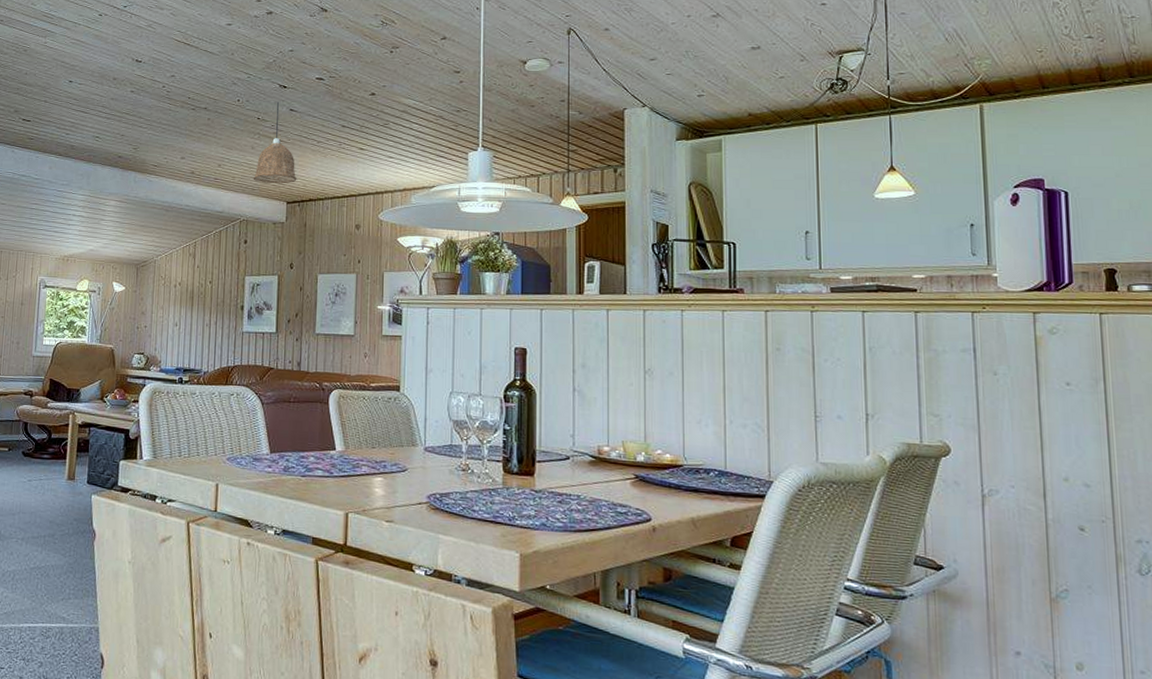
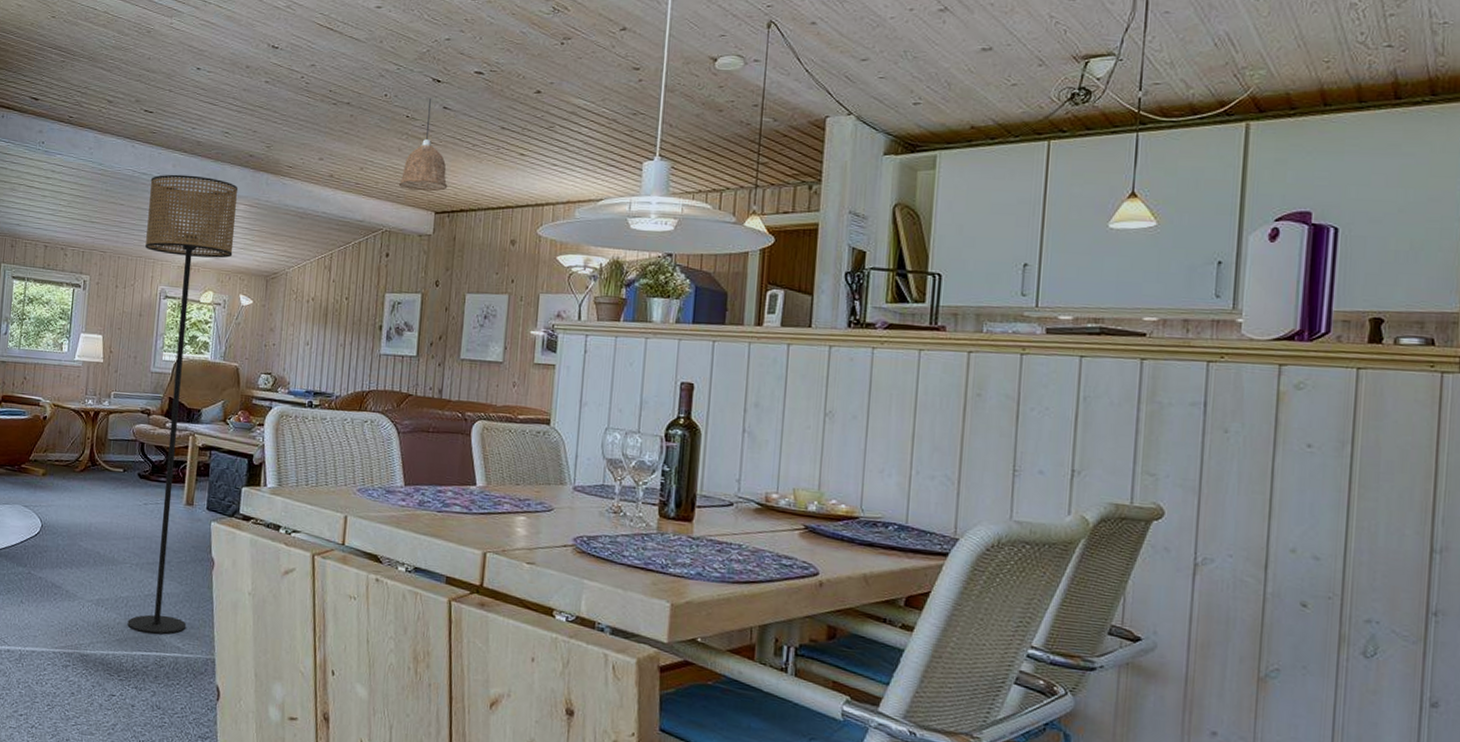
floor lamp: none [14,175,109,606] -> present [127,174,239,635]

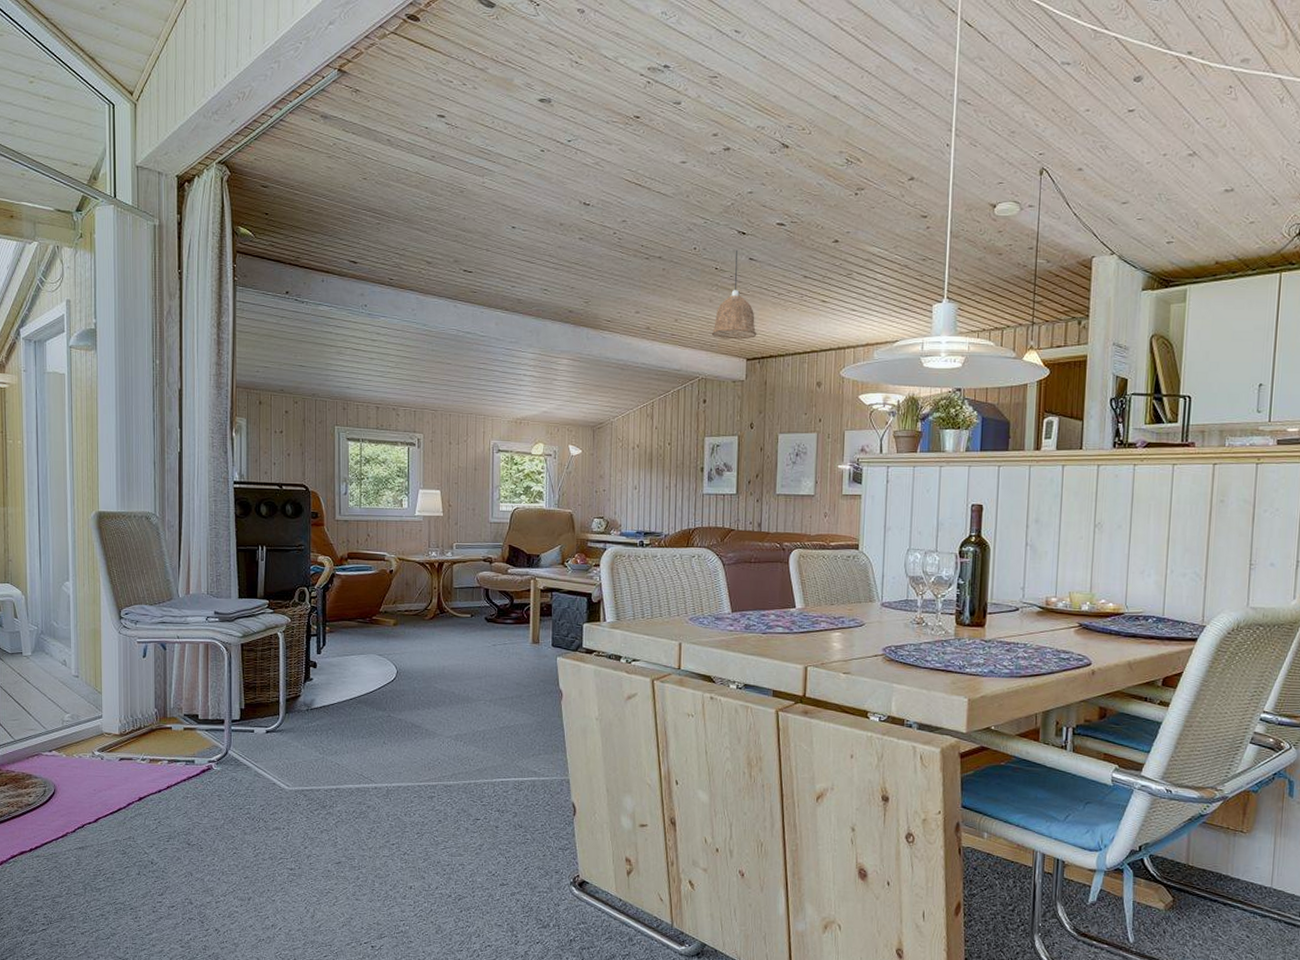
floor lamp: present [127,174,239,635] -> none [475,332,561,762]

